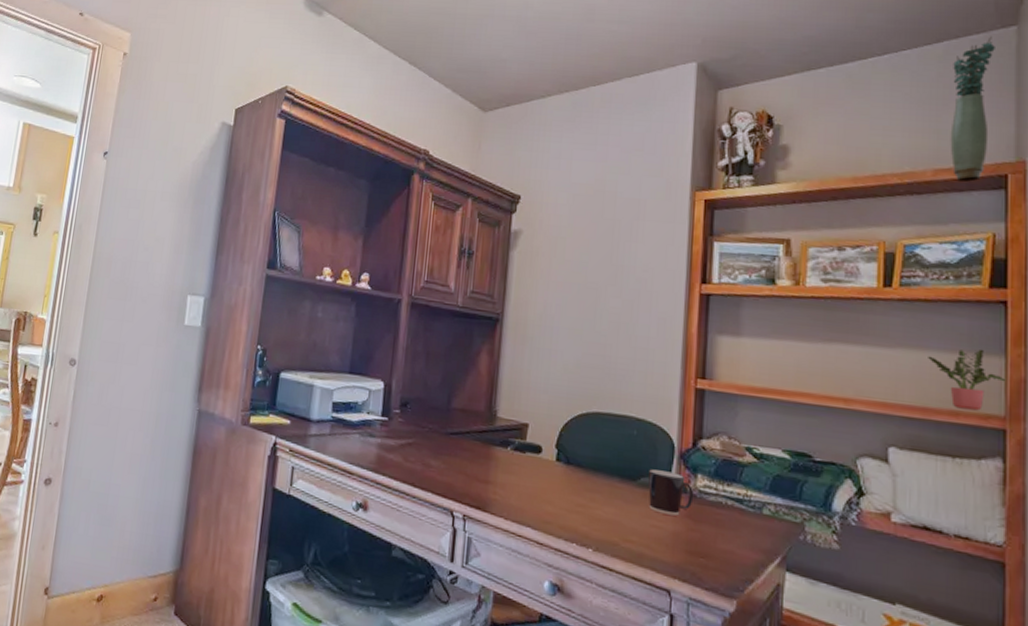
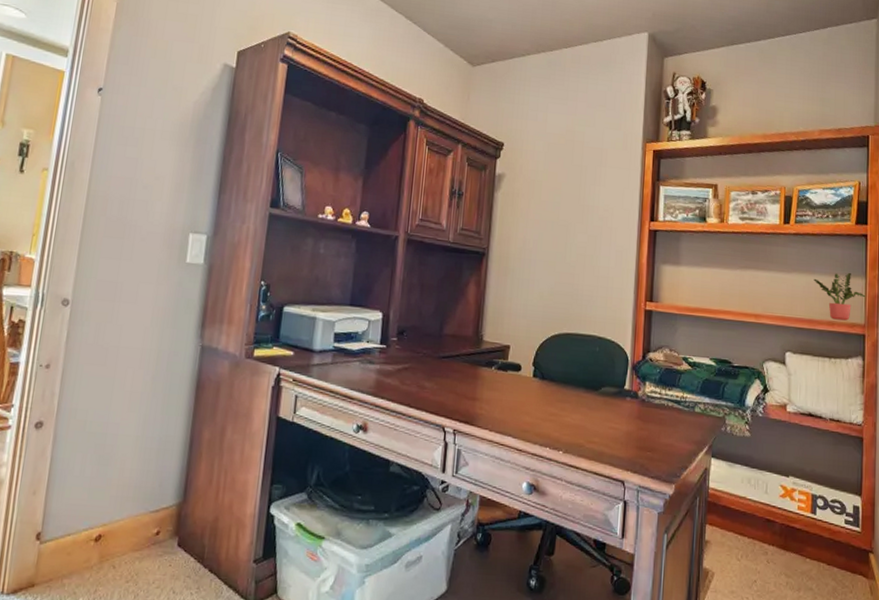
mug: present [648,469,694,516] -> none [607,380,643,418]
vase: present [950,36,995,183] -> none [831,26,862,141]

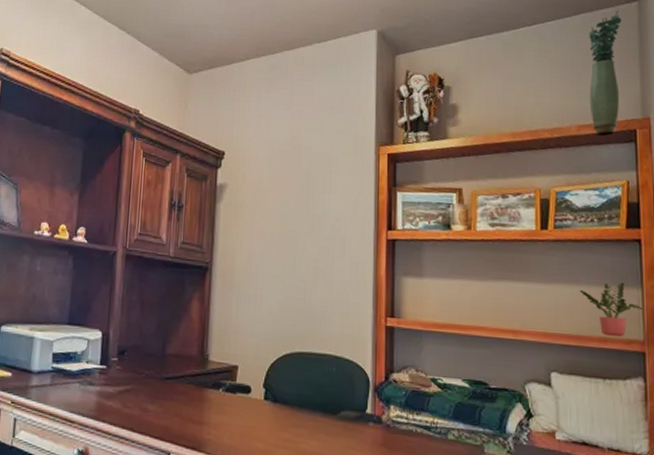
vase: none [831,26,862,141] -> present [589,10,622,137]

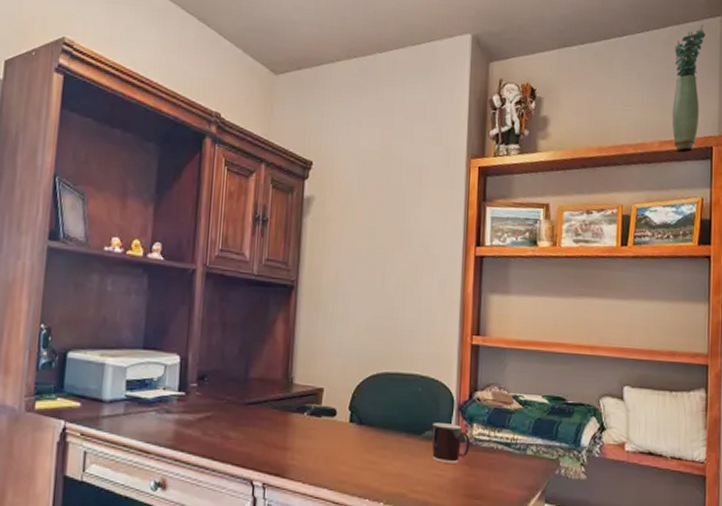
mug: none [346,403,388,445] -> present [431,423,471,464]
potted plant: present [580,282,643,337] -> none [653,297,709,350]

